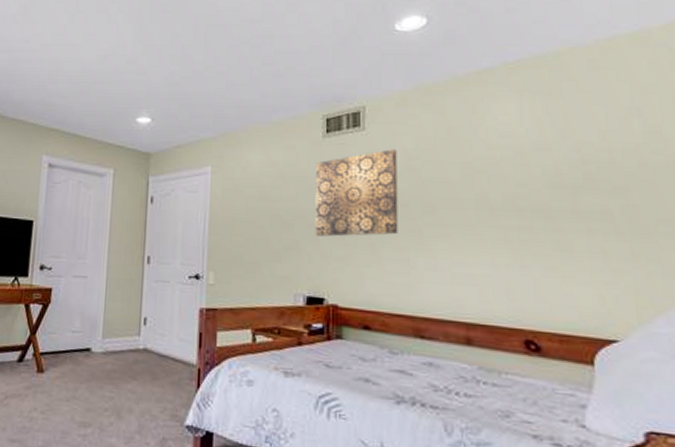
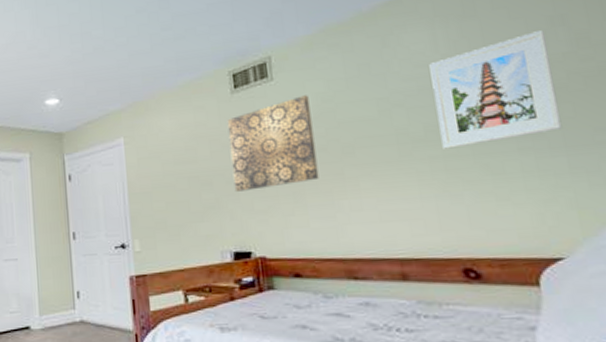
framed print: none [514,119,629,221] -> present [429,30,563,149]

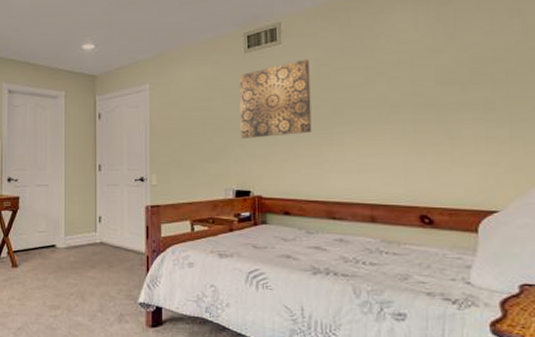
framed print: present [429,30,563,149] -> none [410,21,509,115]

